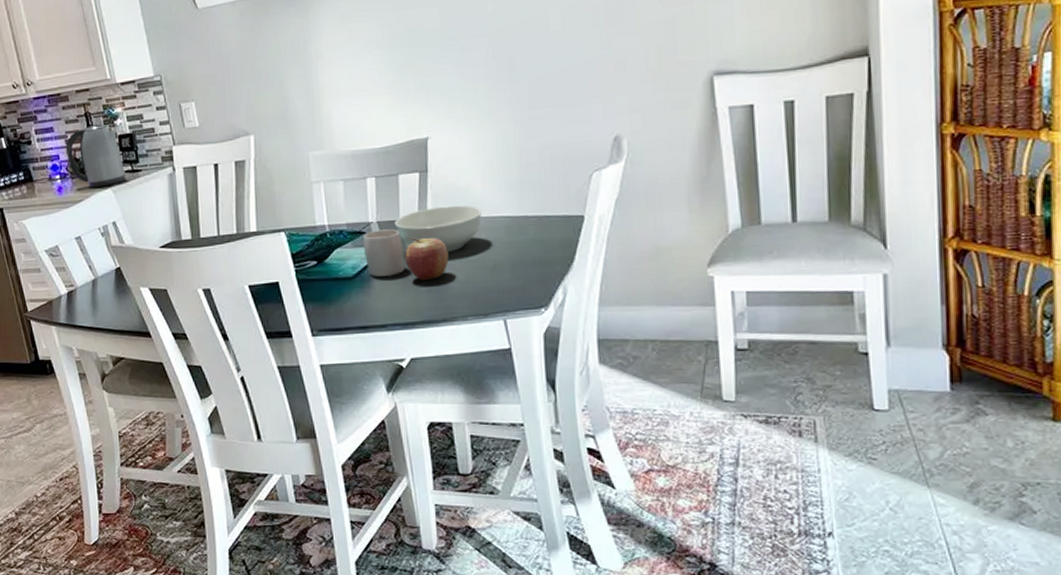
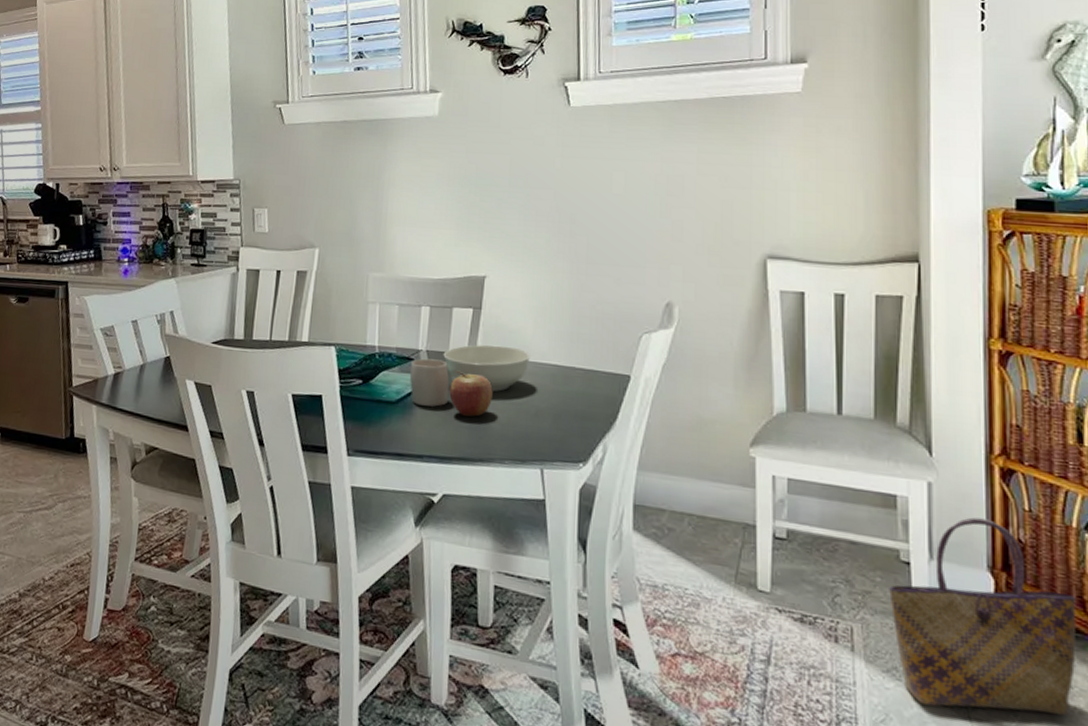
kettle: present [65,124,126,188] -> none [138,215,191,276]
tote bag: none [849,300,1028,480] -> present [889,517,1077,717]

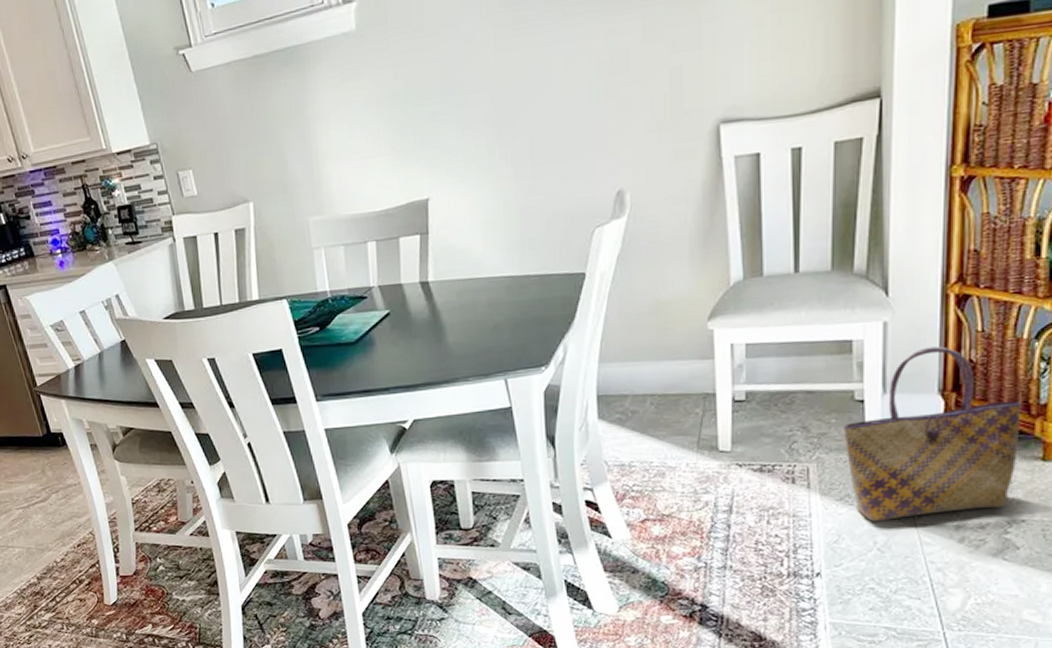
mug: present [409,358,450,407] -> none [364,292,407,341]
bowl: present [443,344,530,391] -> none [395,266,483,314]
fruit: present [449,371,493,417] -> none [406,300,450,343]

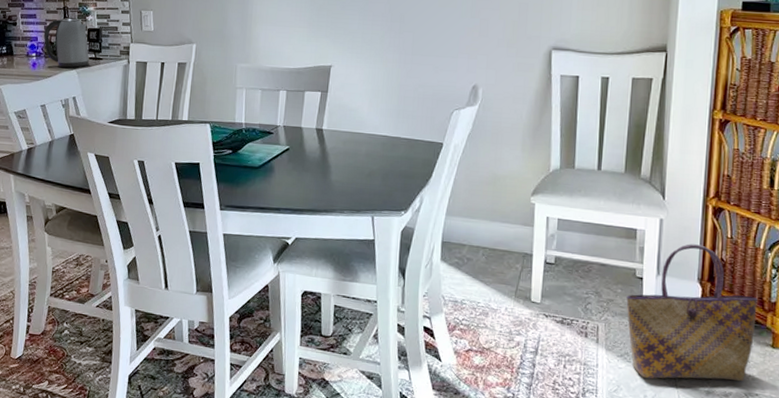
kettle: none [64,195,127,261] -> present [43,17,90,68]

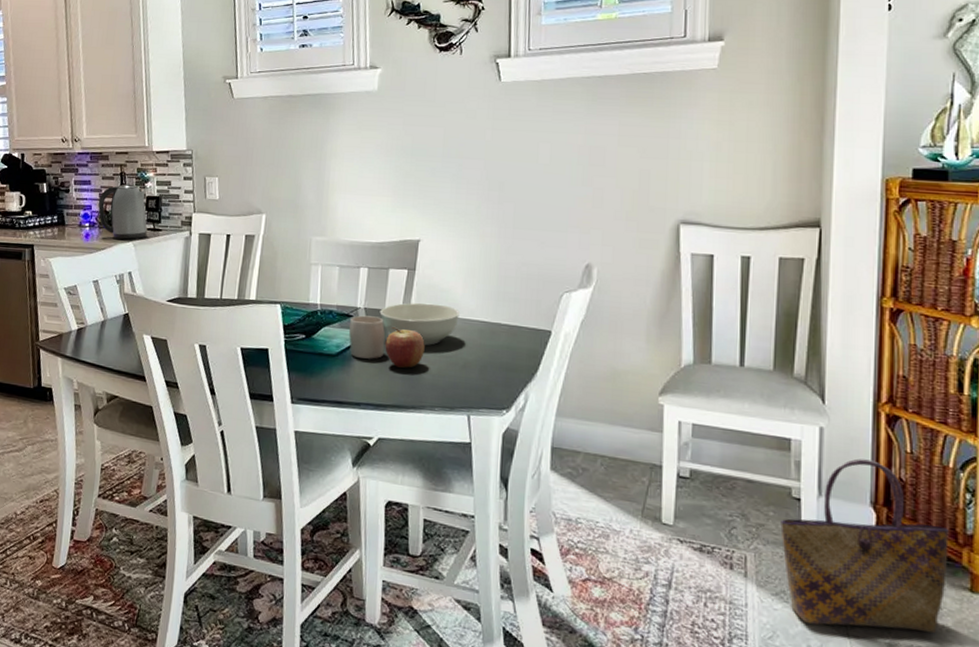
mug: none [269,132,302,170] -> present [348,315,386,359]
bowl: none [297,120,366,157] -> present [379,302,460,345]
fruit: none [301,142,336,177] -> present [385,327,425,368]

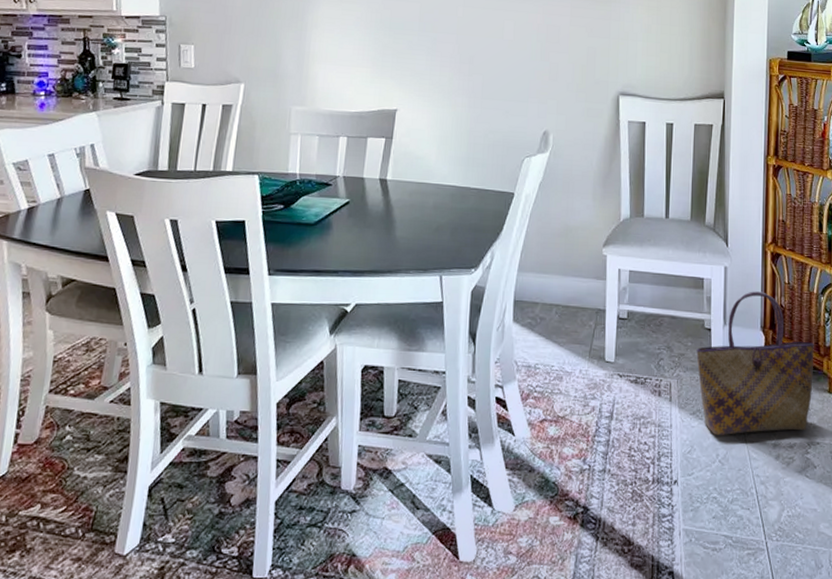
kettle: present [98,183,148,240] -> none [56,49,114,110]
mug: present [348,315,386,359] -> none [327,183,364,227]
bowl: present [379,302,460,345] -> none [358,169,433,211]
fruit: present [385,327,425,368] -> none [363,194,401,234]

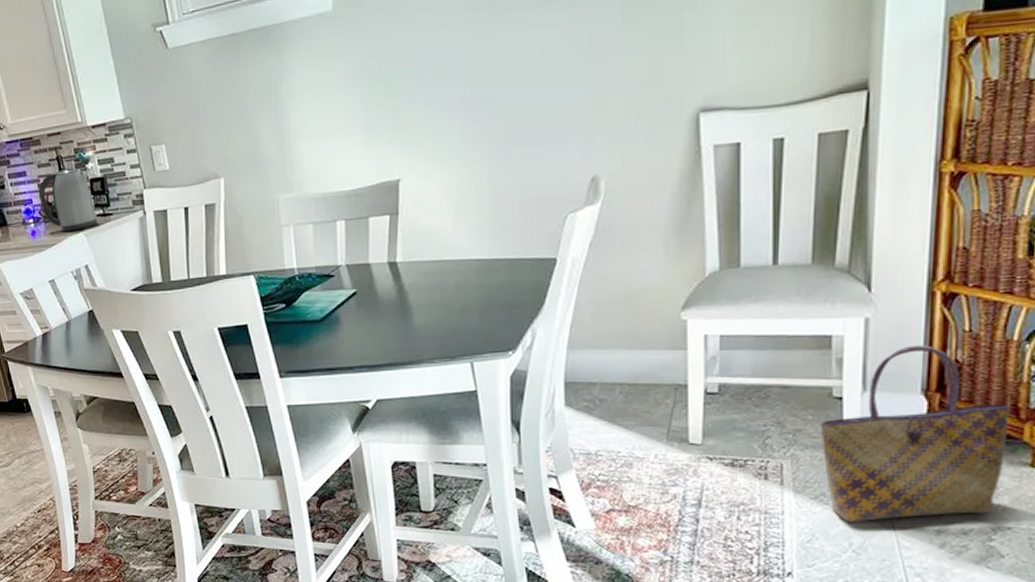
kettle: none [56,49,114,110] -> present [38,167,98,232]

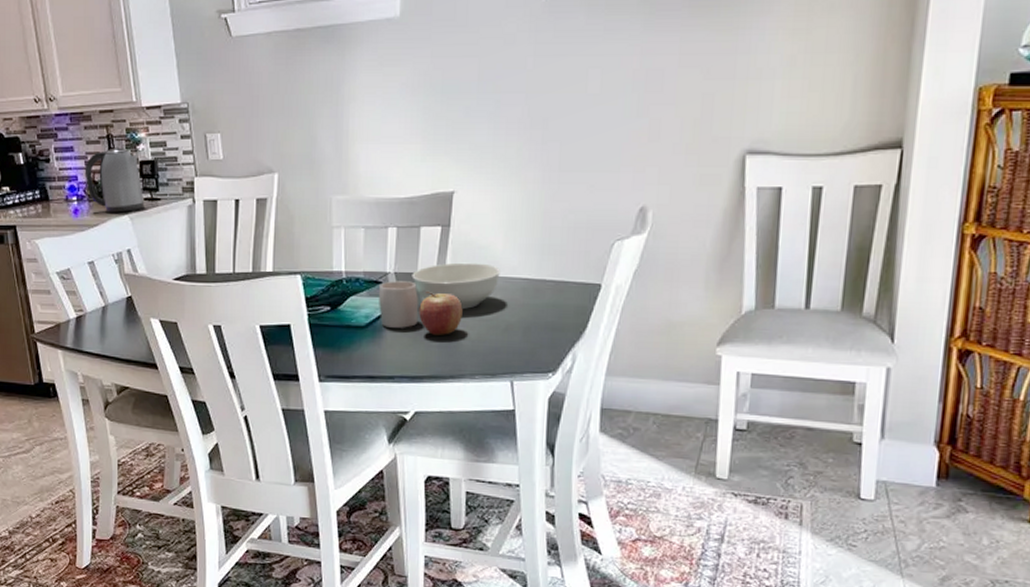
mug: none [331,272,374,320] -> present [378,281,419,328]
bowl: none [363,247,452,295] -> present [411,262,500,309]
fruit: none [373,281,417,323] -> present [419,292,463,335]
tote bag: present [820,345,1010,523] -> none [839,398,1013,567]

